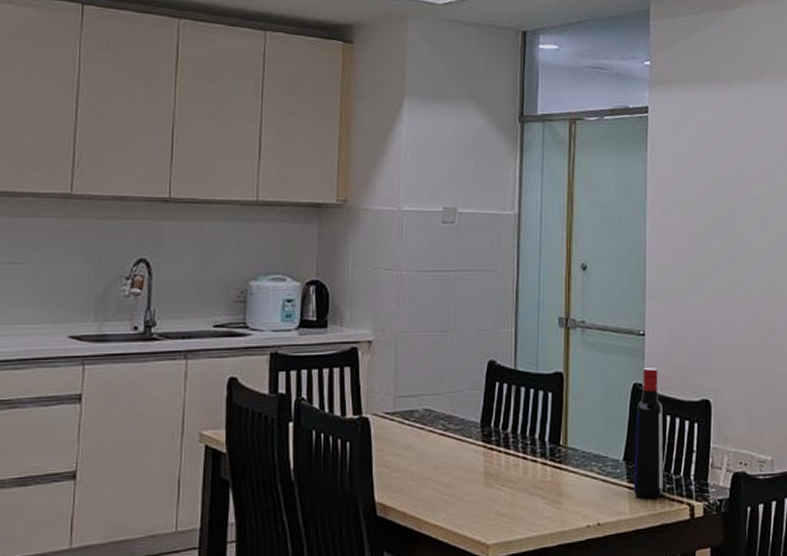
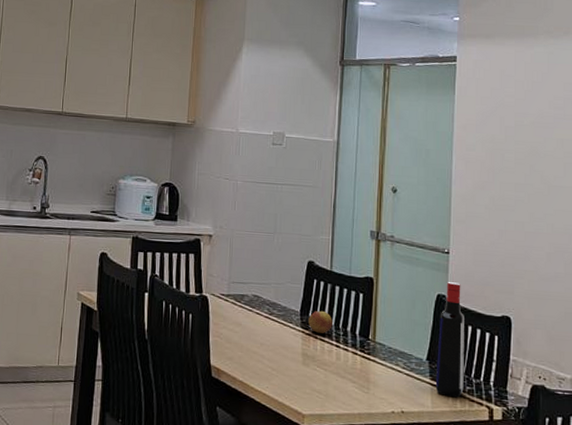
fruit: none [491,418,518,446] -> present [308,310,333,333]

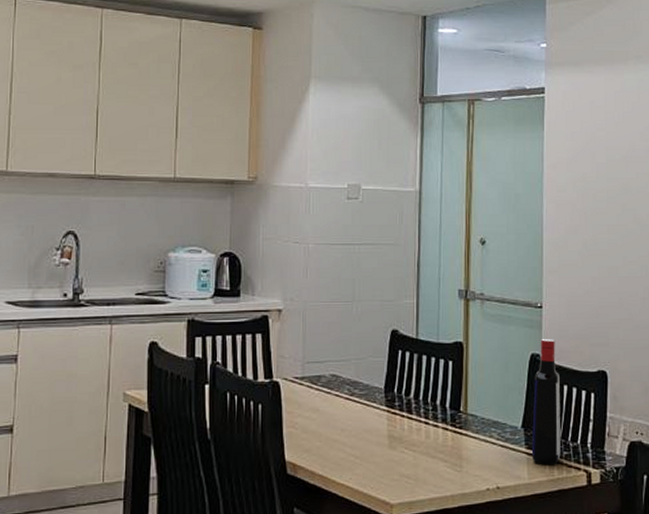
fruit: present [308,310,333,333] -> none [394,384,420,410]

